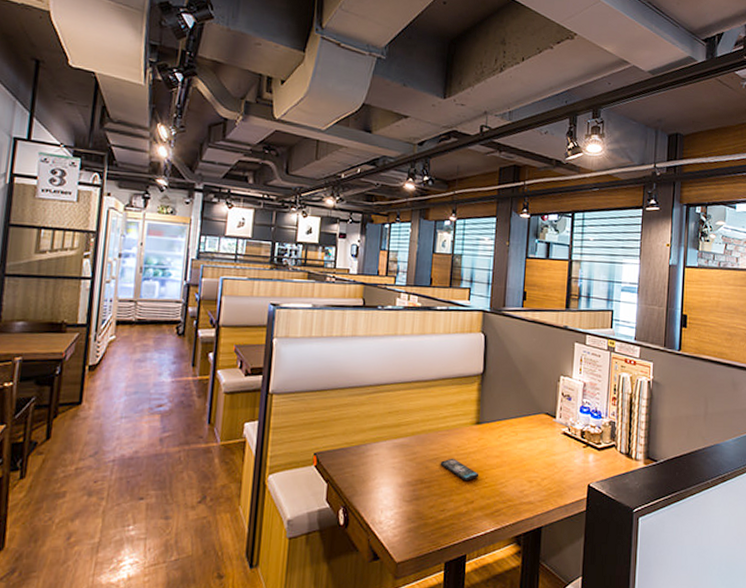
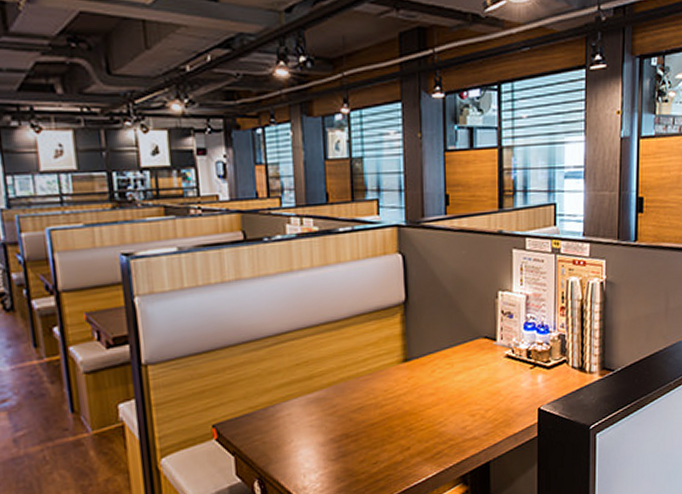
smartphone: present [440,458,479,482] -> none [366,404,414,428]

